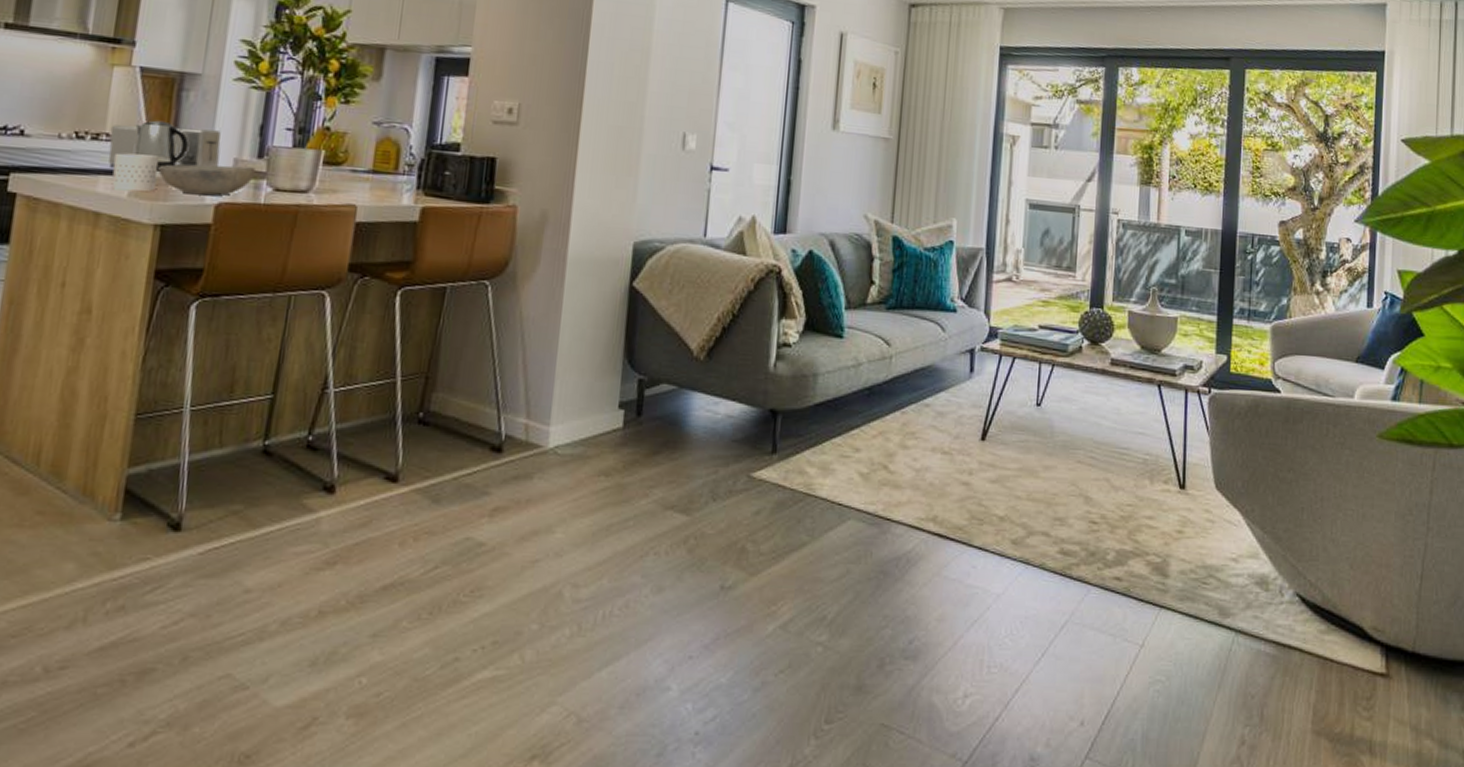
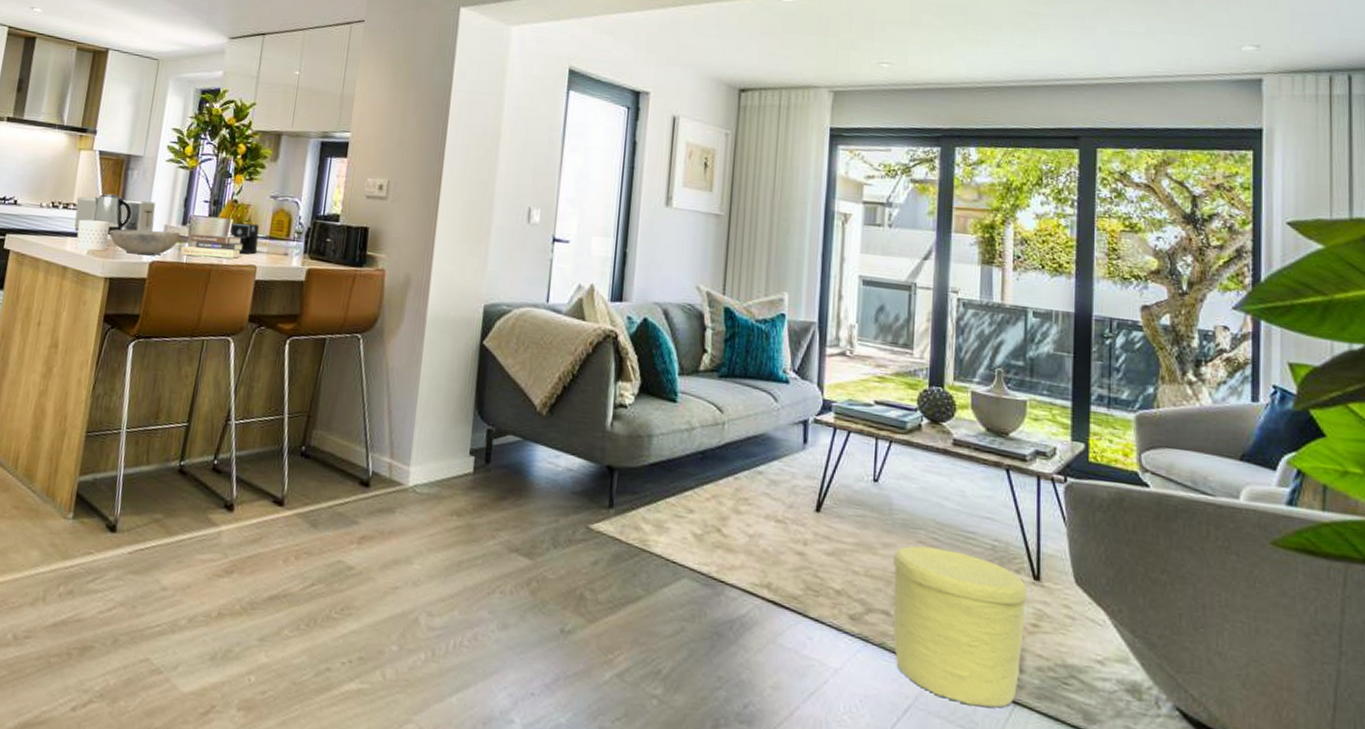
books: none [255,168,339,198] -> present [180,233,243,259]
coffee maker: none [321,154,398,193] -> present [230,222,289,256]
basket: none [1052,465,1175,614] -> present [892,545,1028,708]

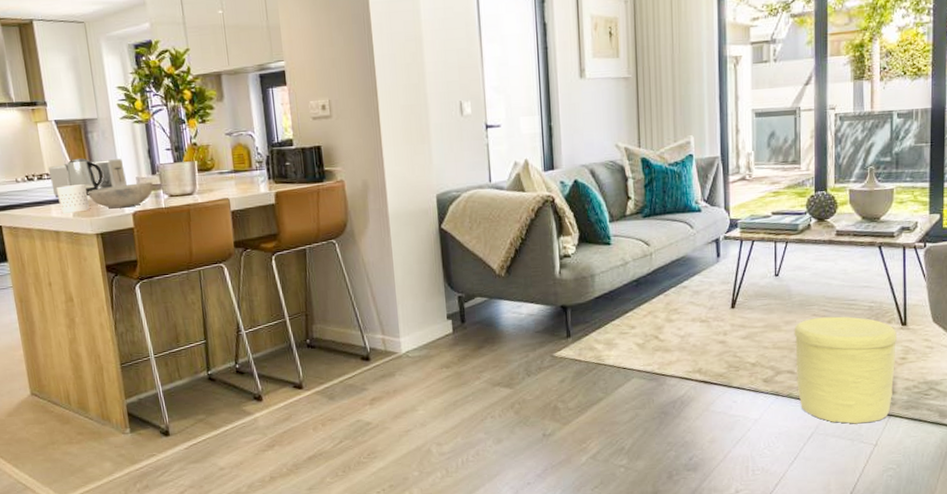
books: present [180,233,243,259] -> none [157,175,213,202]
coffee maker: present [230,222,289,256] -> none [197,162,255,191]

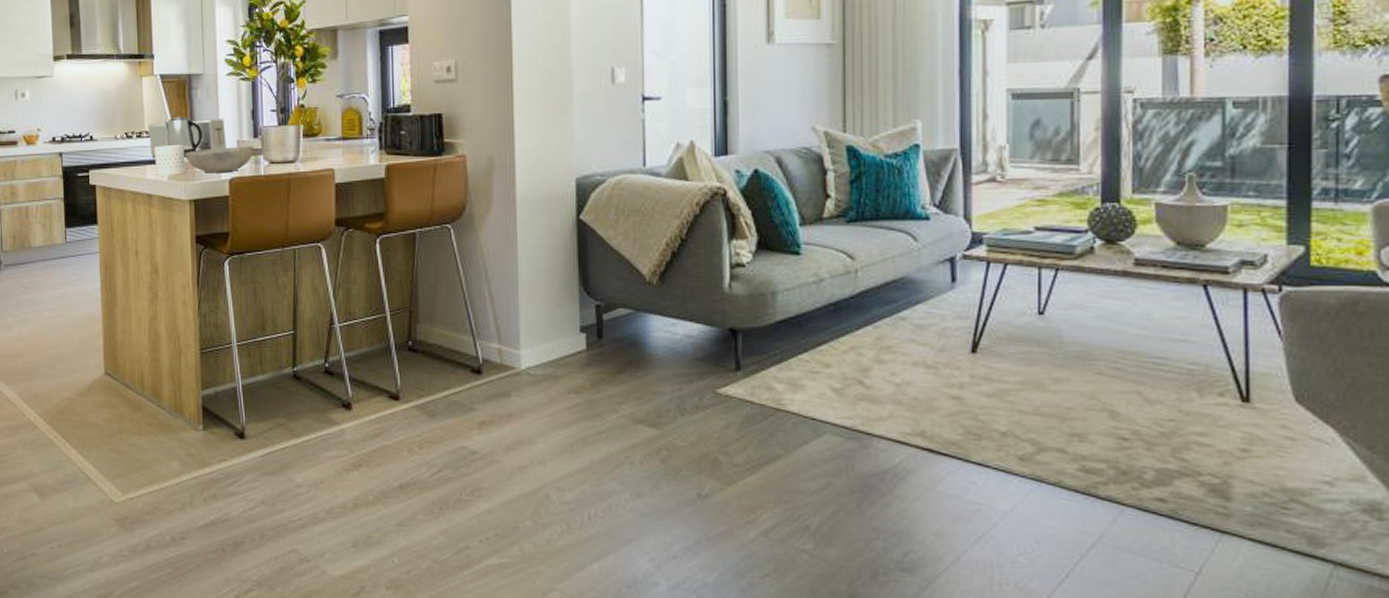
basket: present [794,316,898,424] -> none [1067,377,1235,539]

